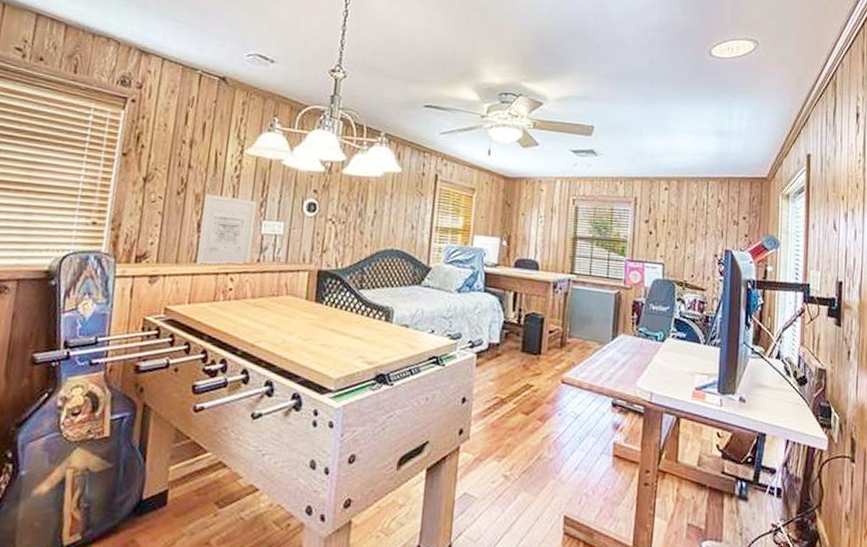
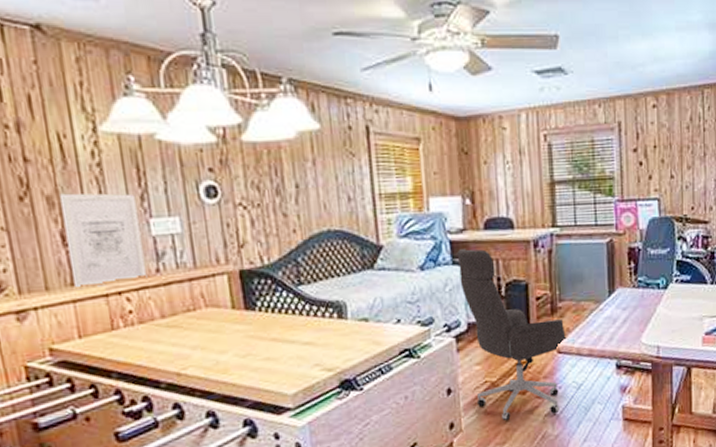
office chair: none [485,280,573,438] -> present [456,249,569,421]

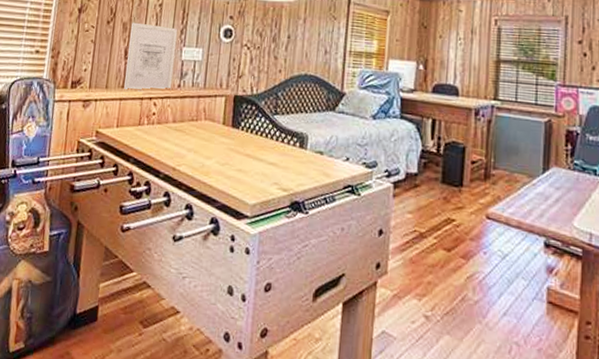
office chair: present [456,249,569,421] -> none [404,106,499,279]

